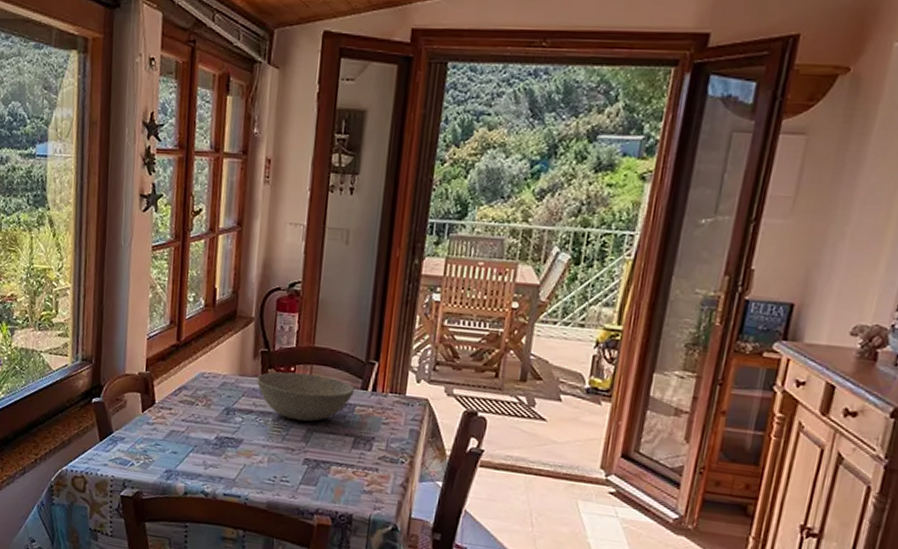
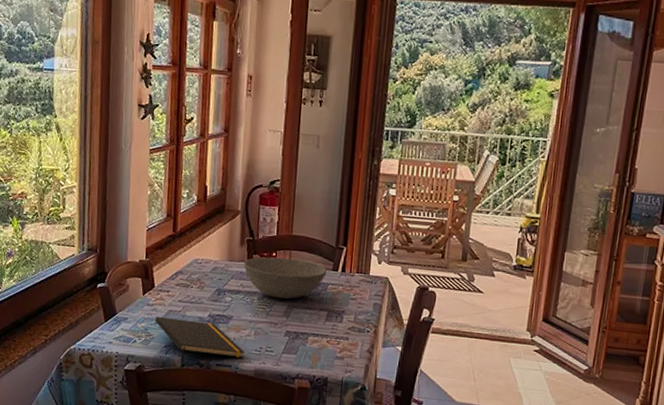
notepad: none [156,436,257,493] -> present [155,316,245,364]

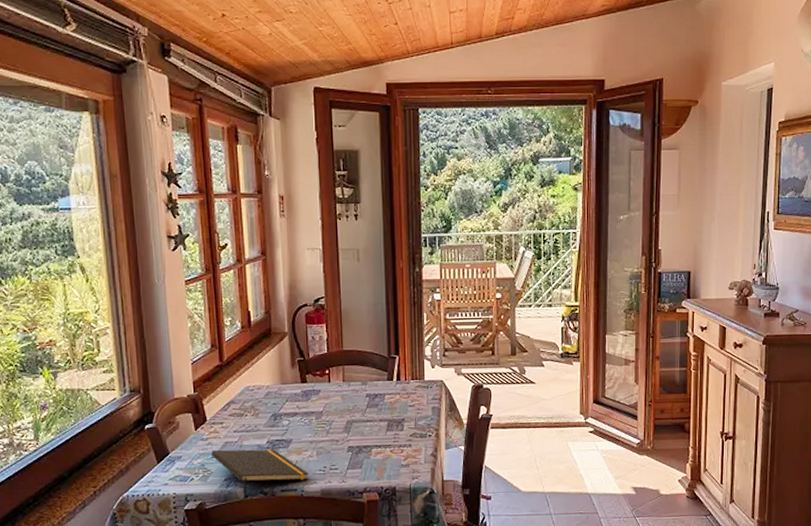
bowl: present [243,257,327,299] -> none [297,374,382,416]

